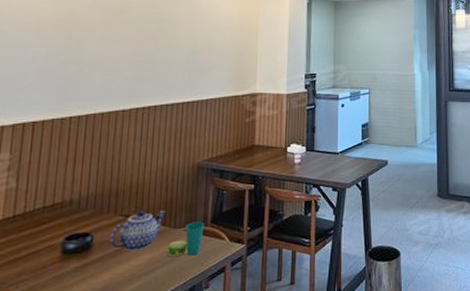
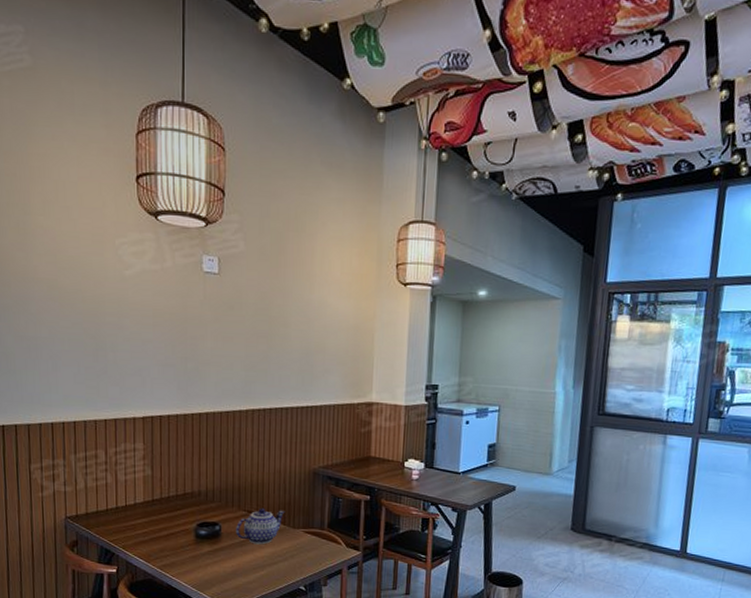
cup: present [167,221,205,258] -> none [287,524,322,555]

